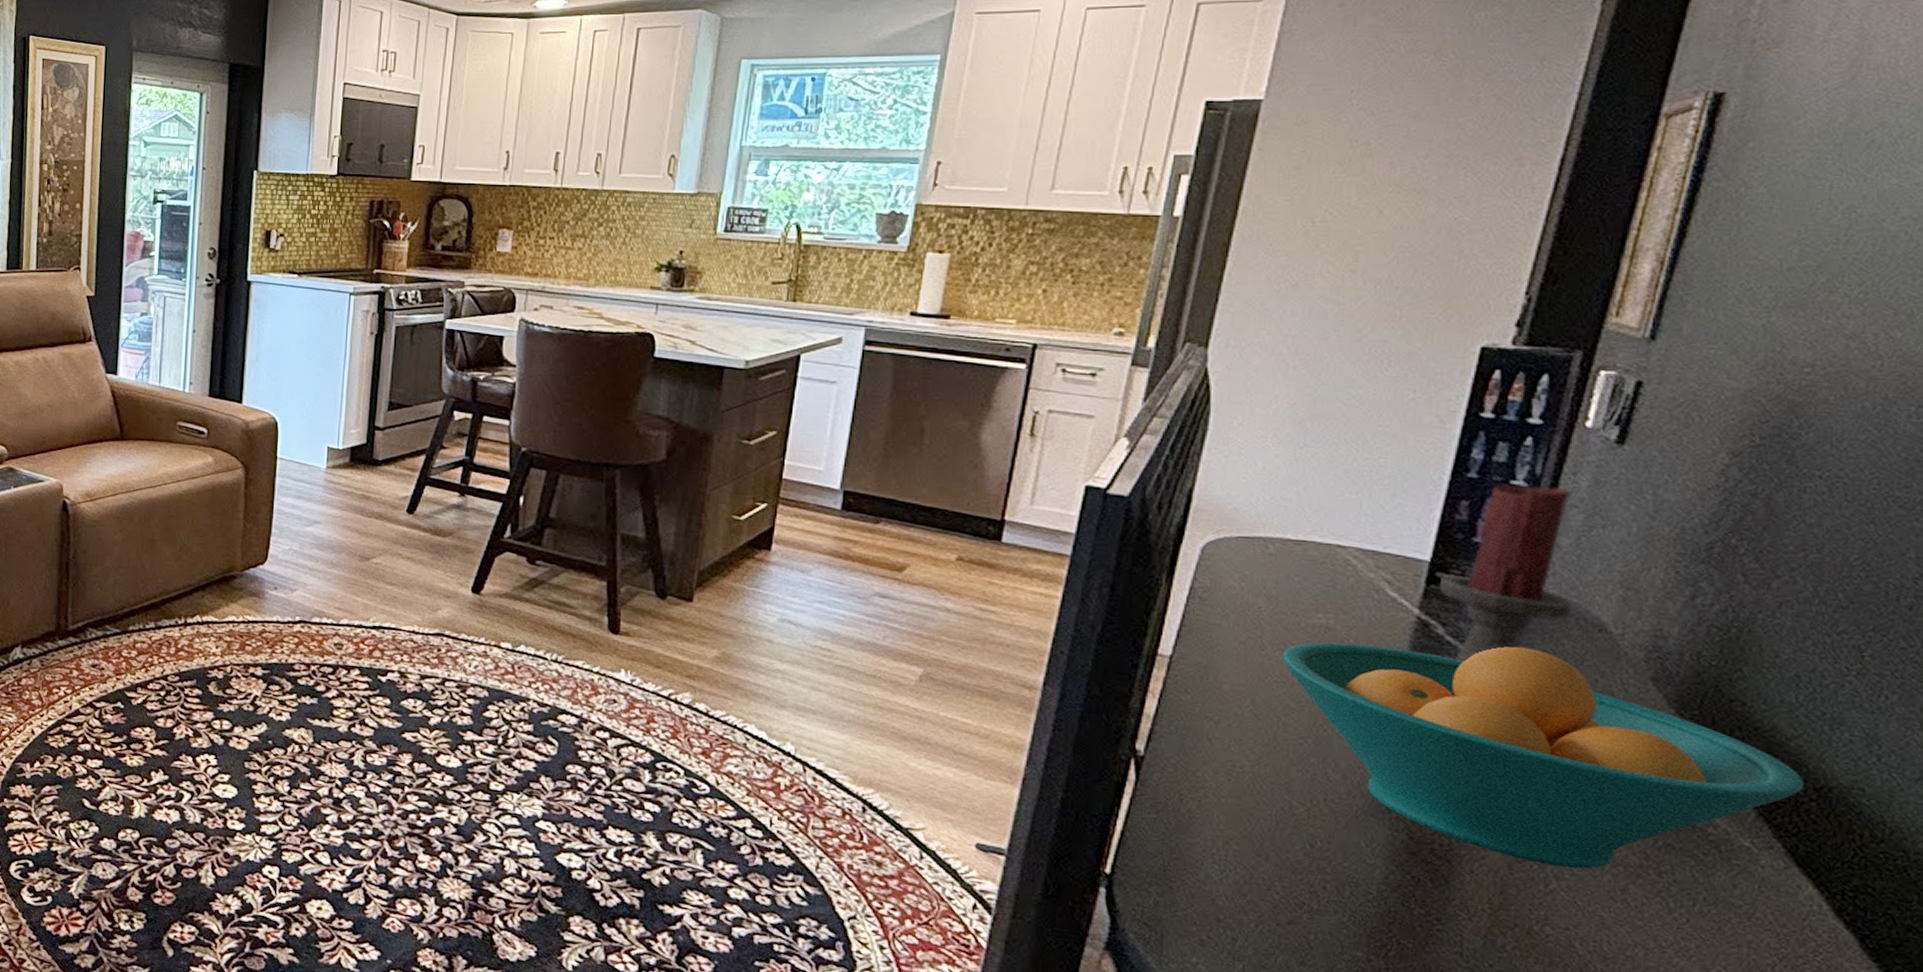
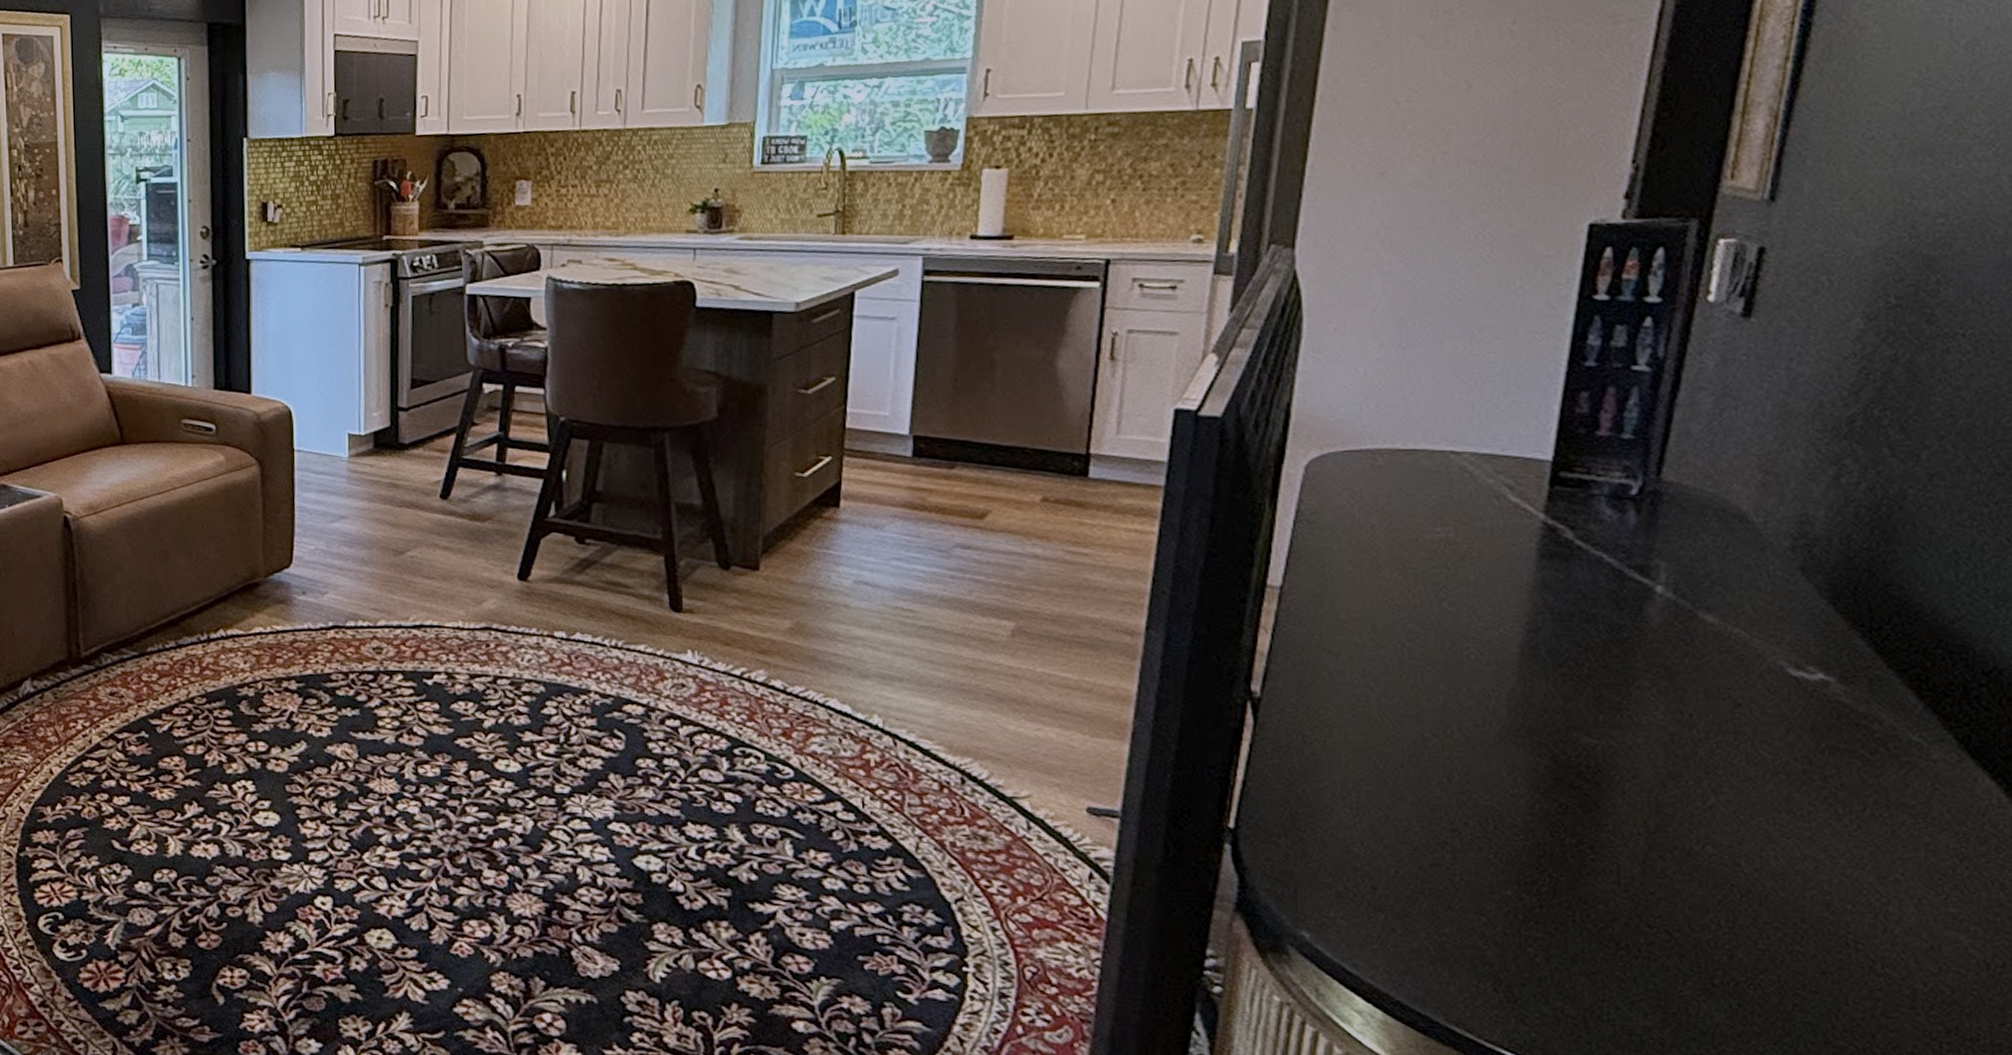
fruit bowl: present [1282,642,1804,869] -> none [1400,545,1972,781]
candle holder: present [1427,484,1574,662] -> none [1557,368,1711,567]

